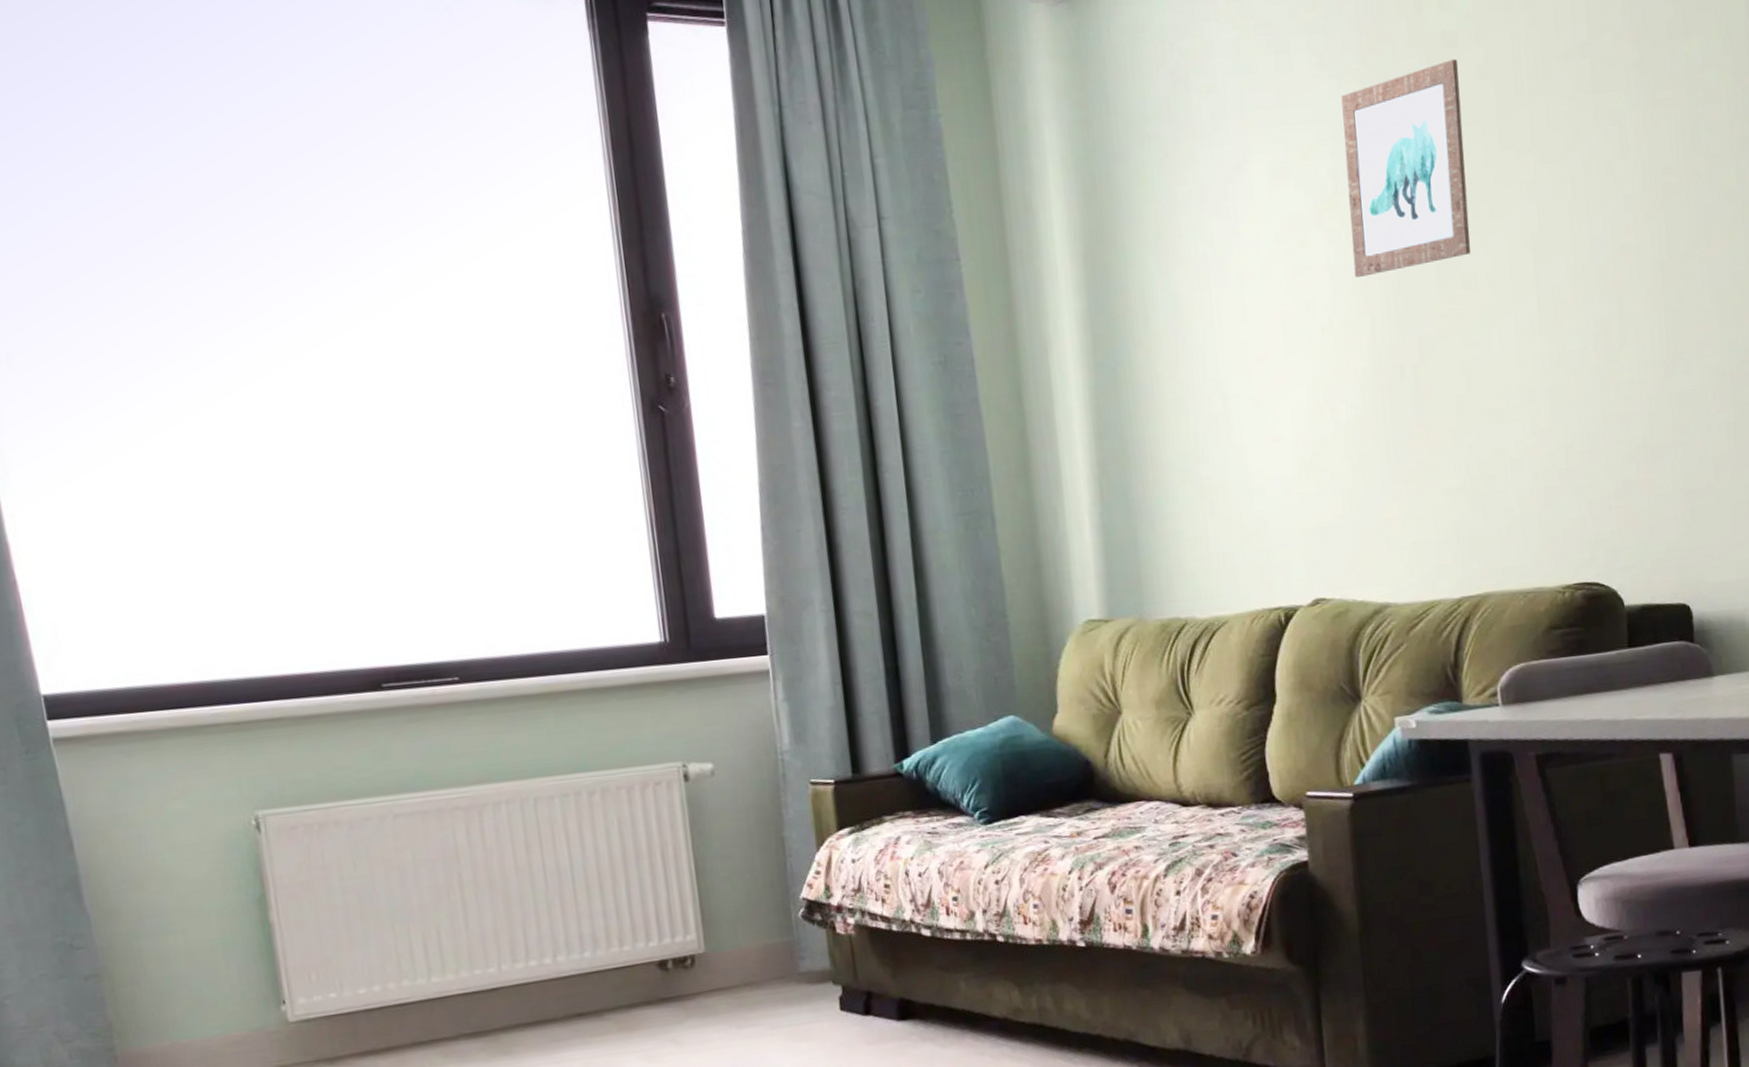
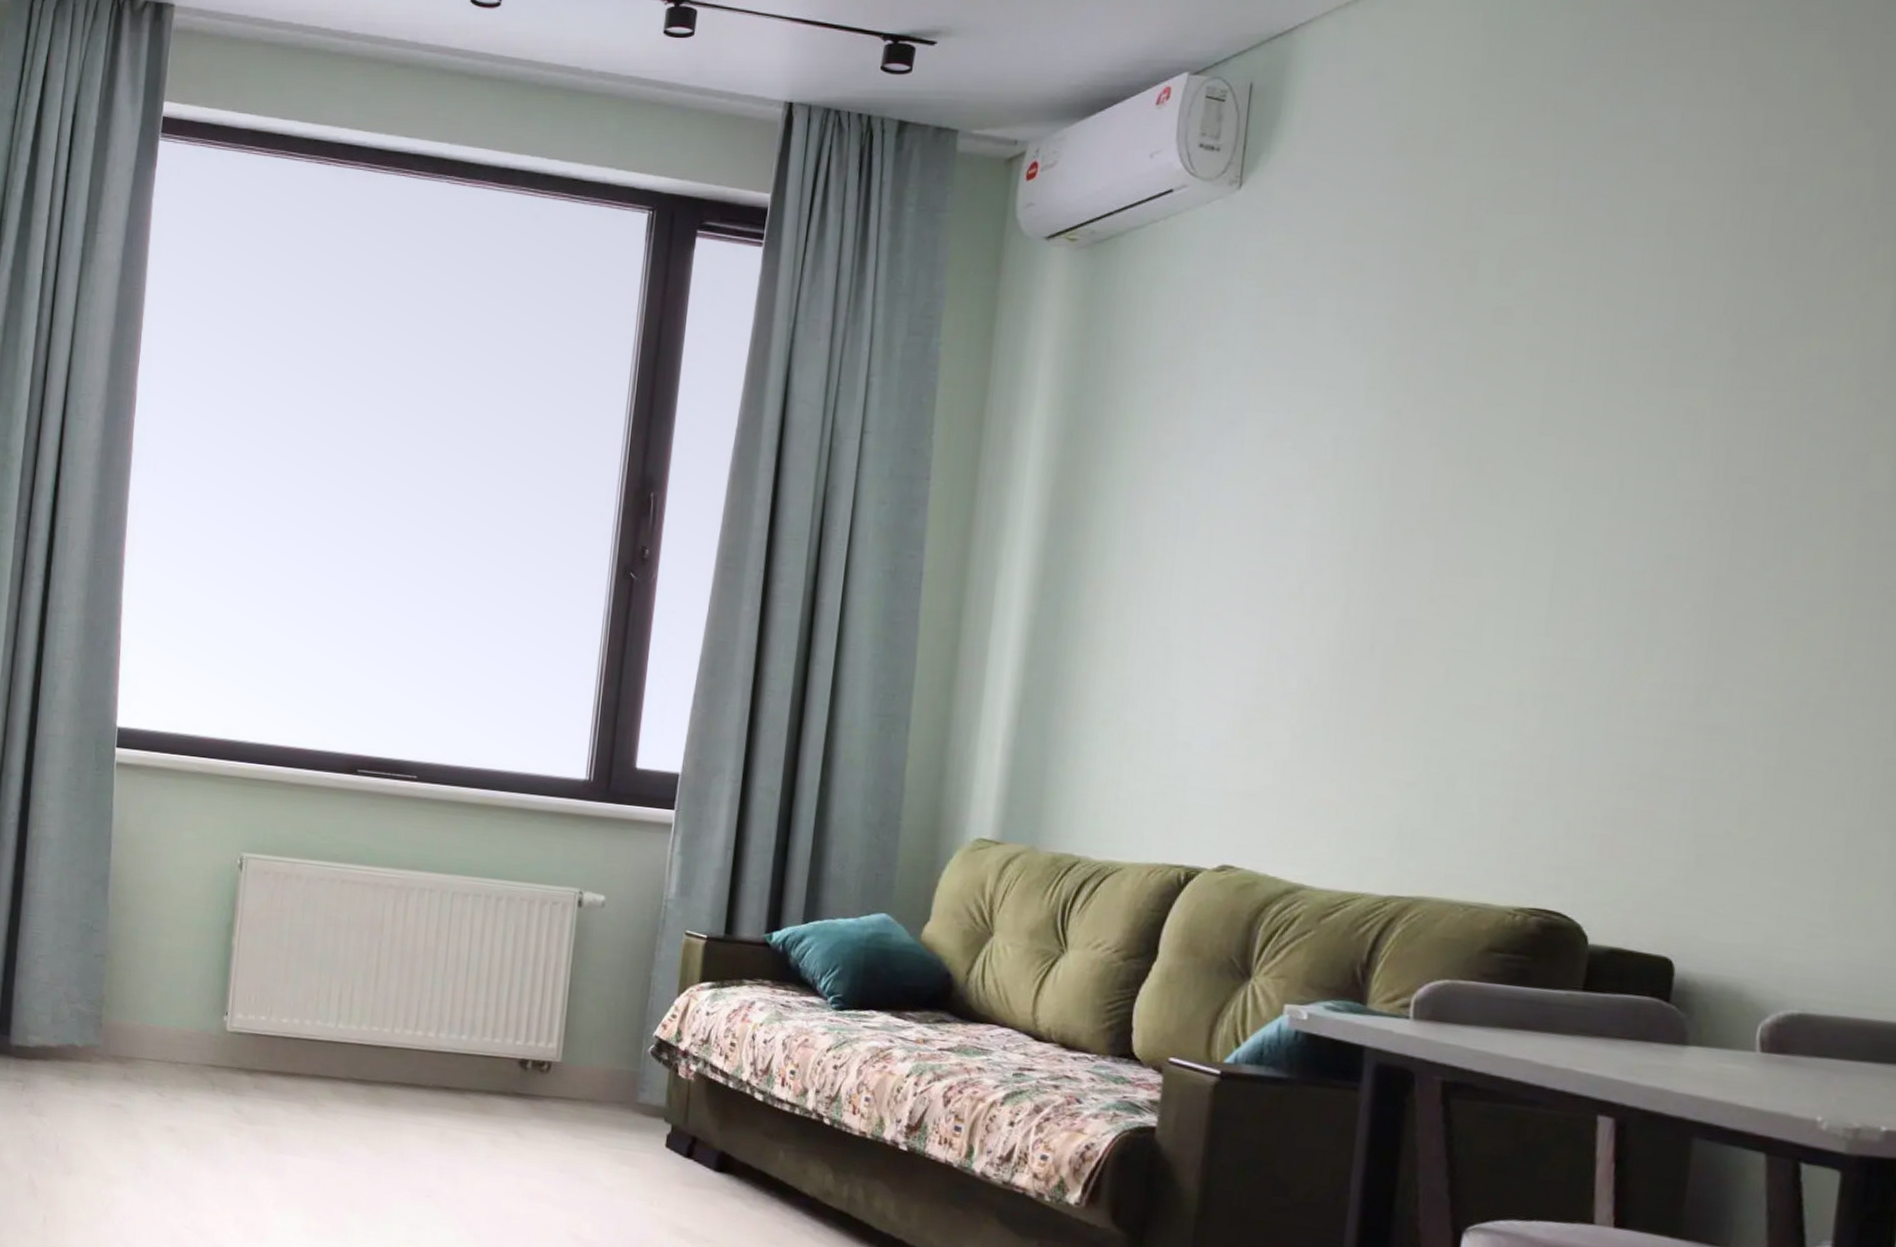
wall art: present [1341,59,1471,277] -> none [1338,336,1508,548]

